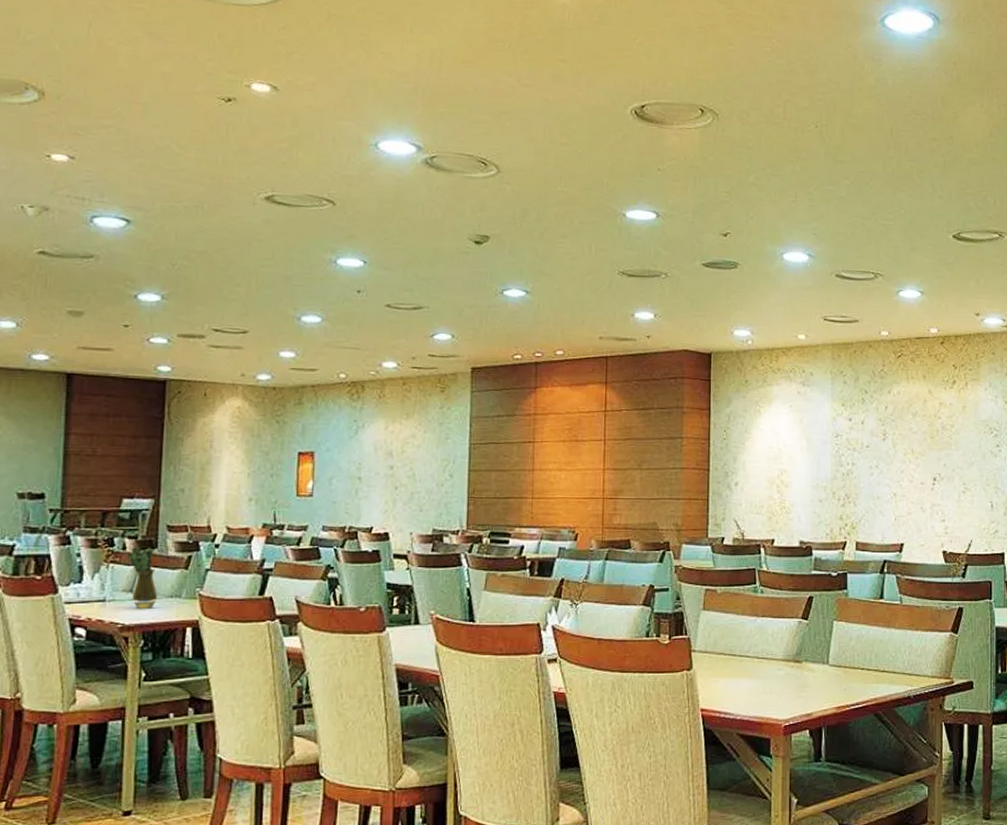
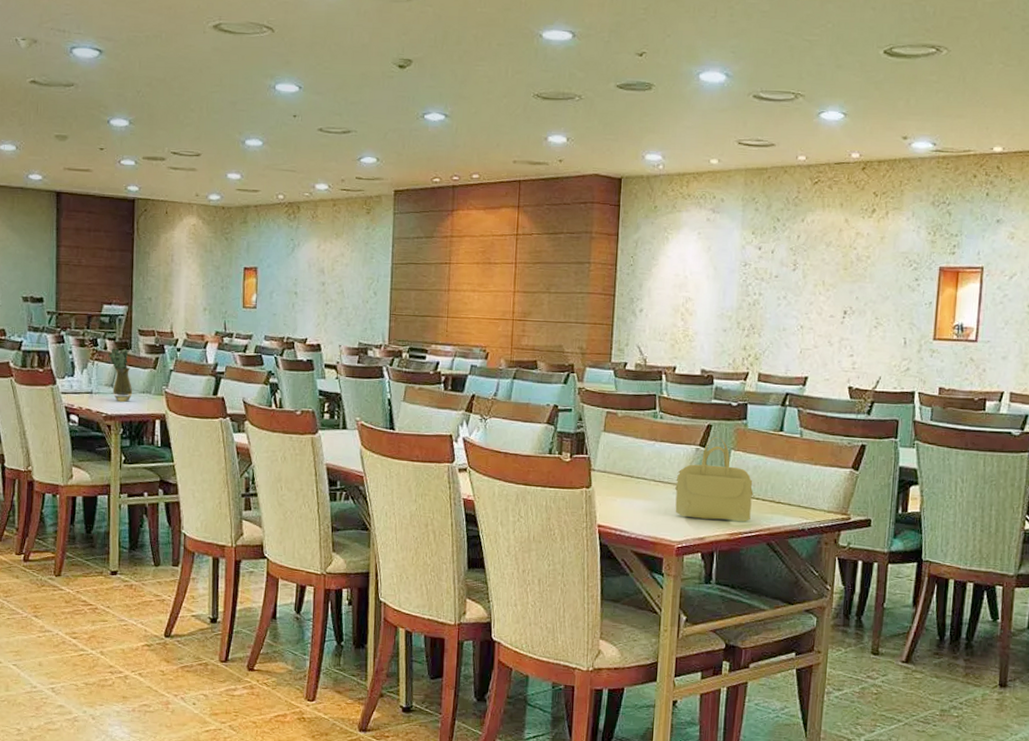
handbag: none [779,609,858,694] -> present [675,437,753,522]

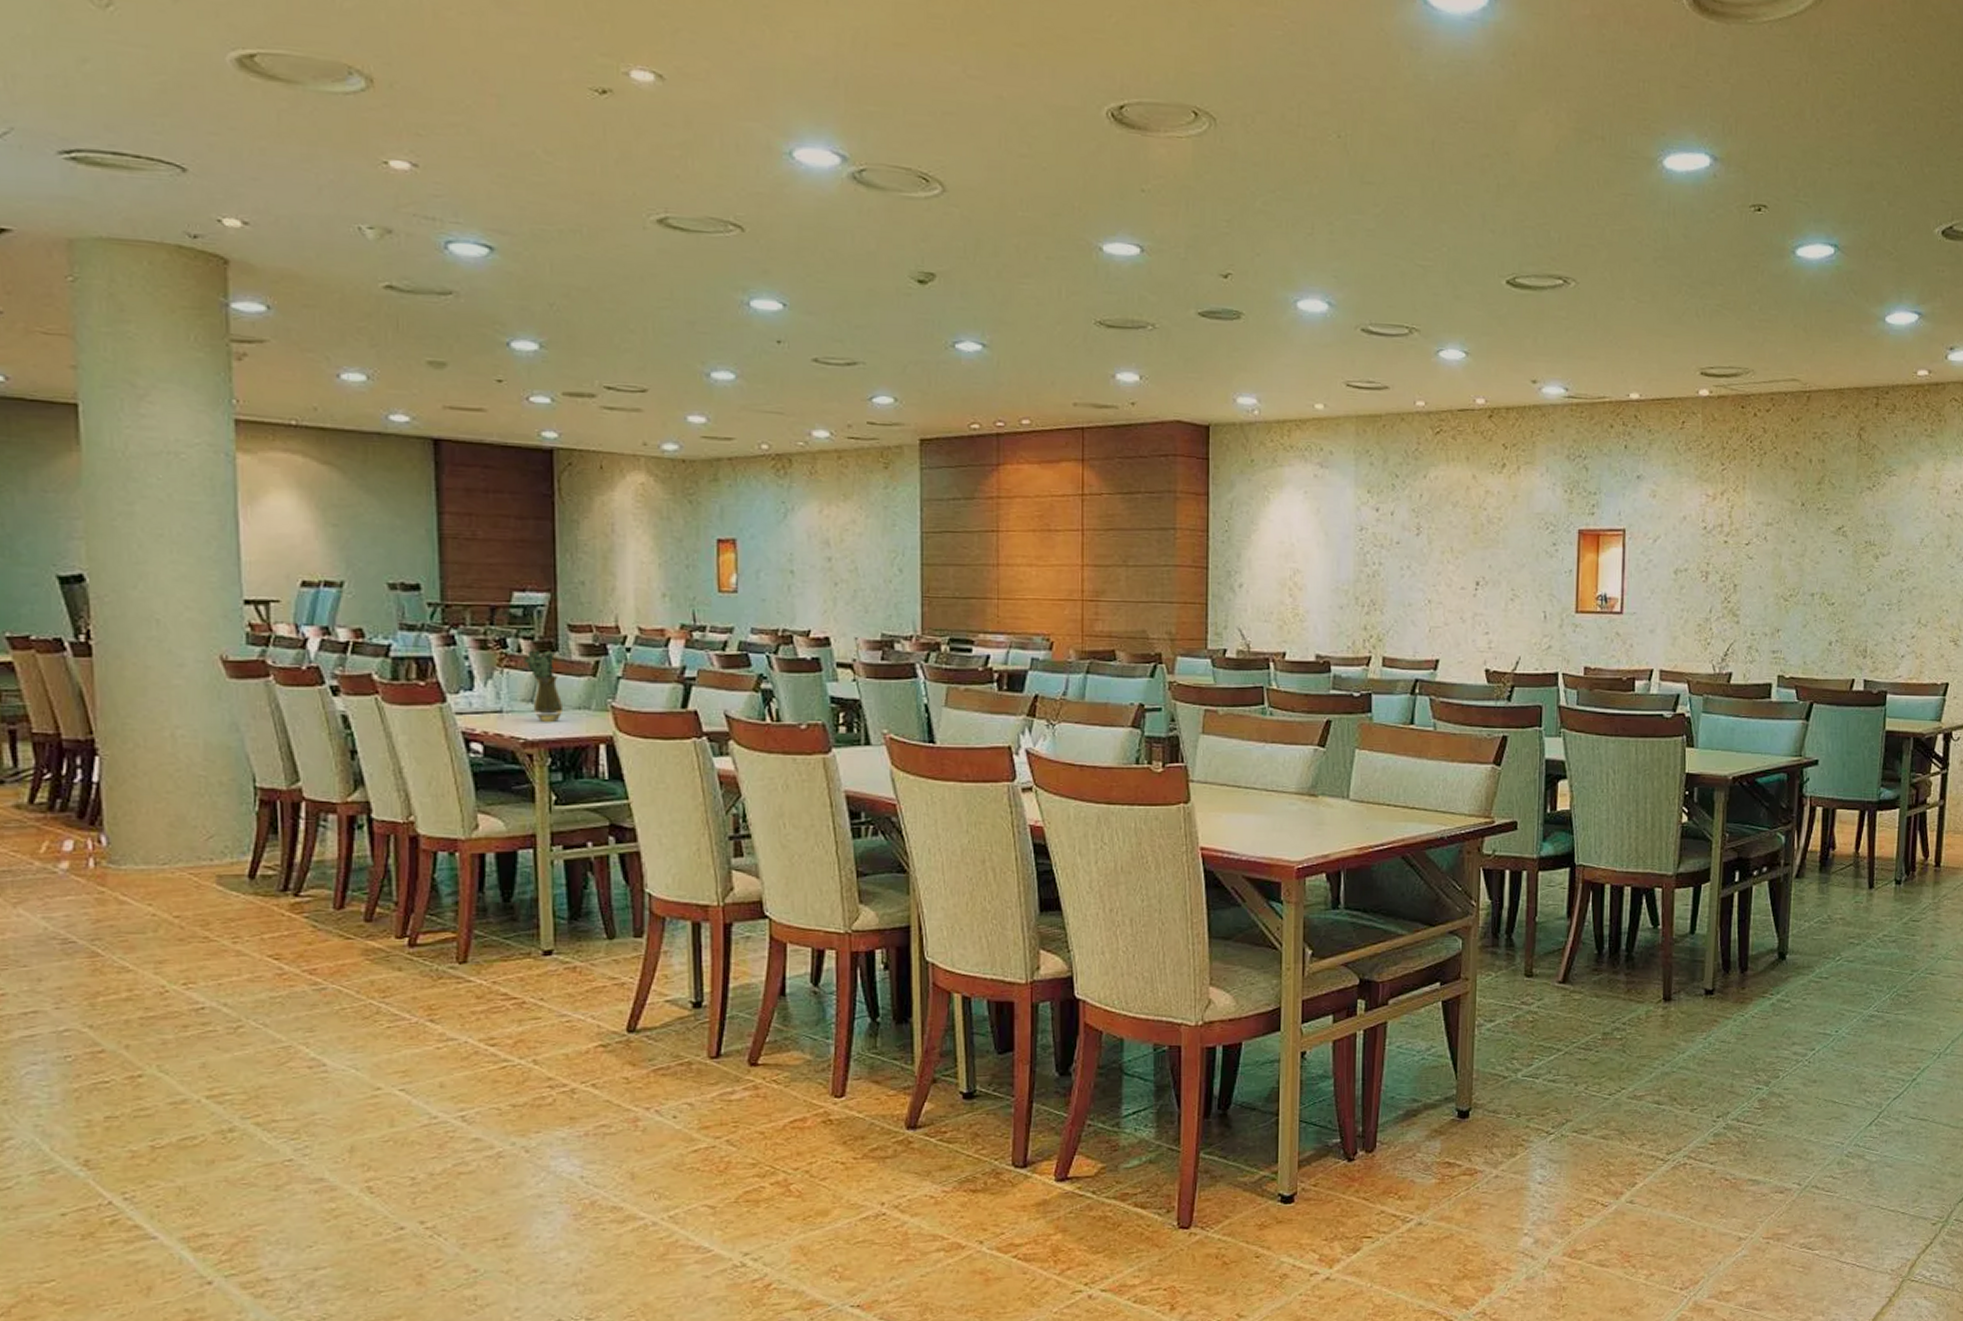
handbag: present [675,437,753,522] -> none [1292,734,1383,834]

